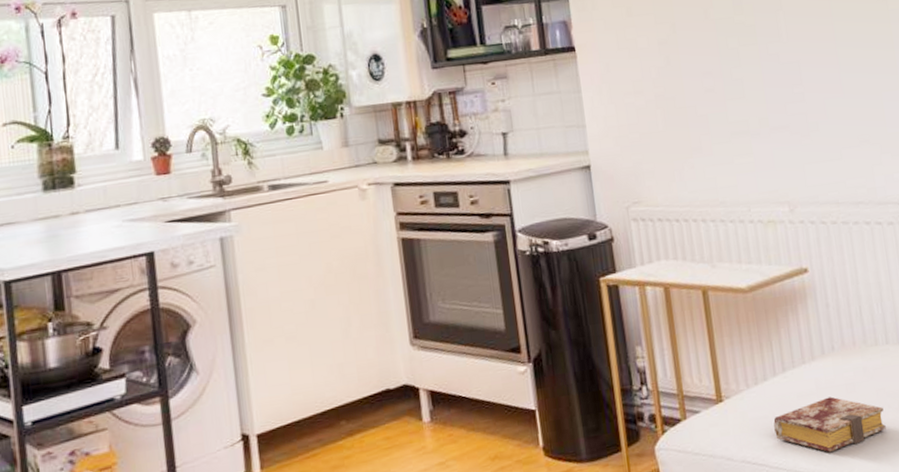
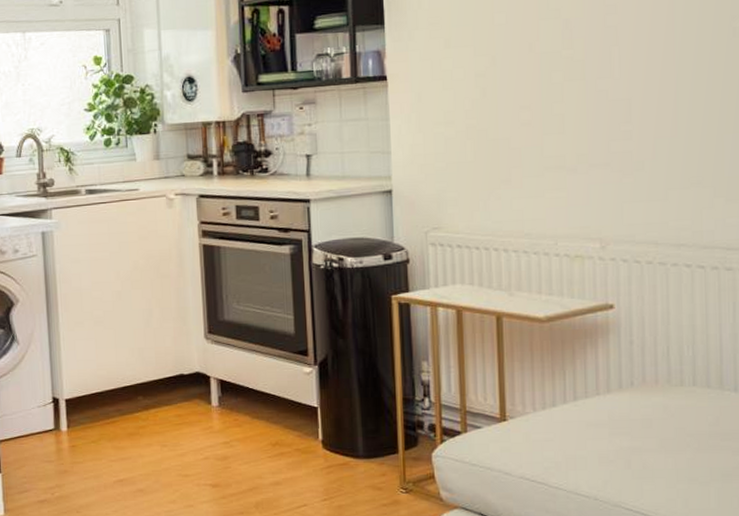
book: present [773,397,886,453] -> none [558,429,682,481]

